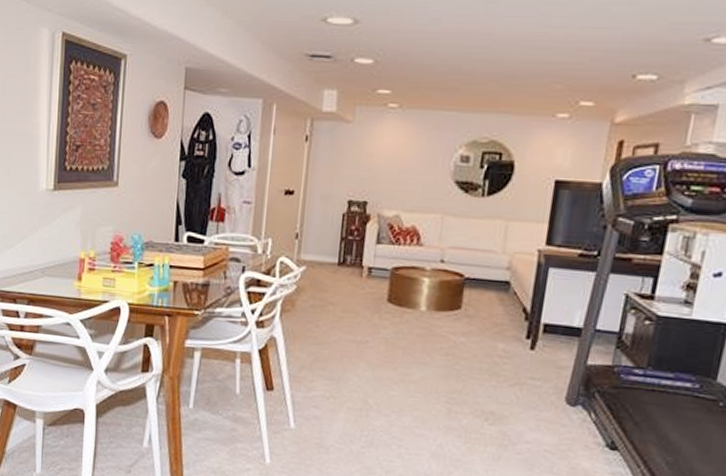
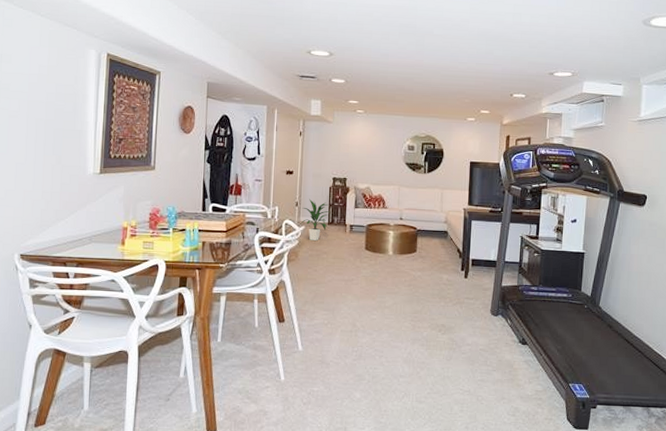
indoor plant: none [300,228,341,286] -> present [300,198,330,241]

